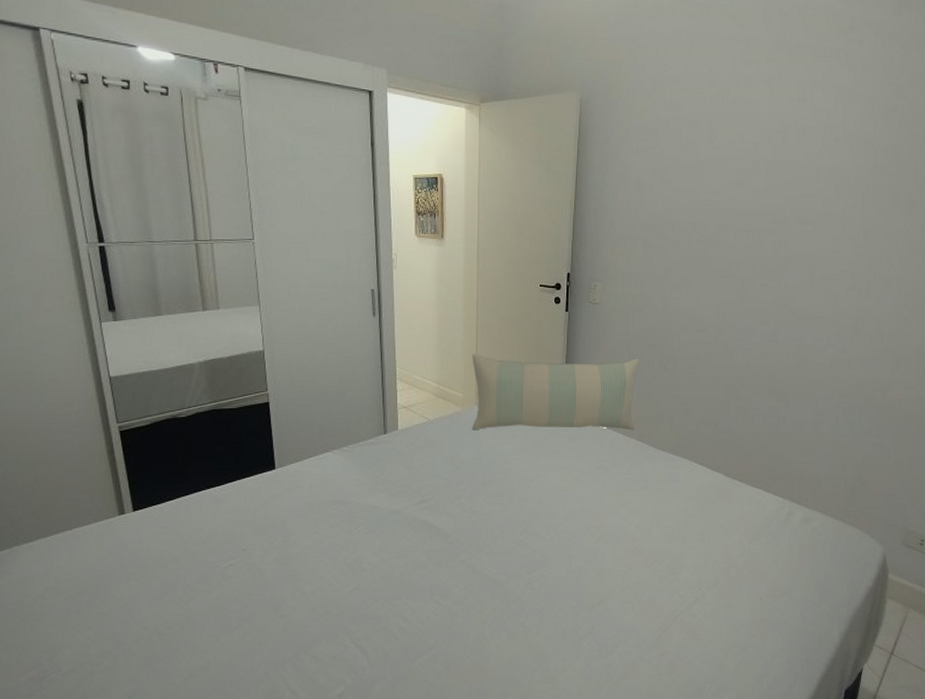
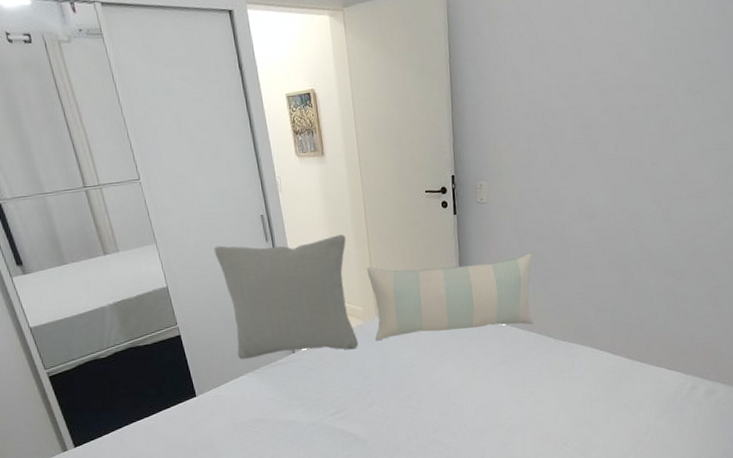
pillow: none [318,315,454,437] -> present [214,234,359,360]

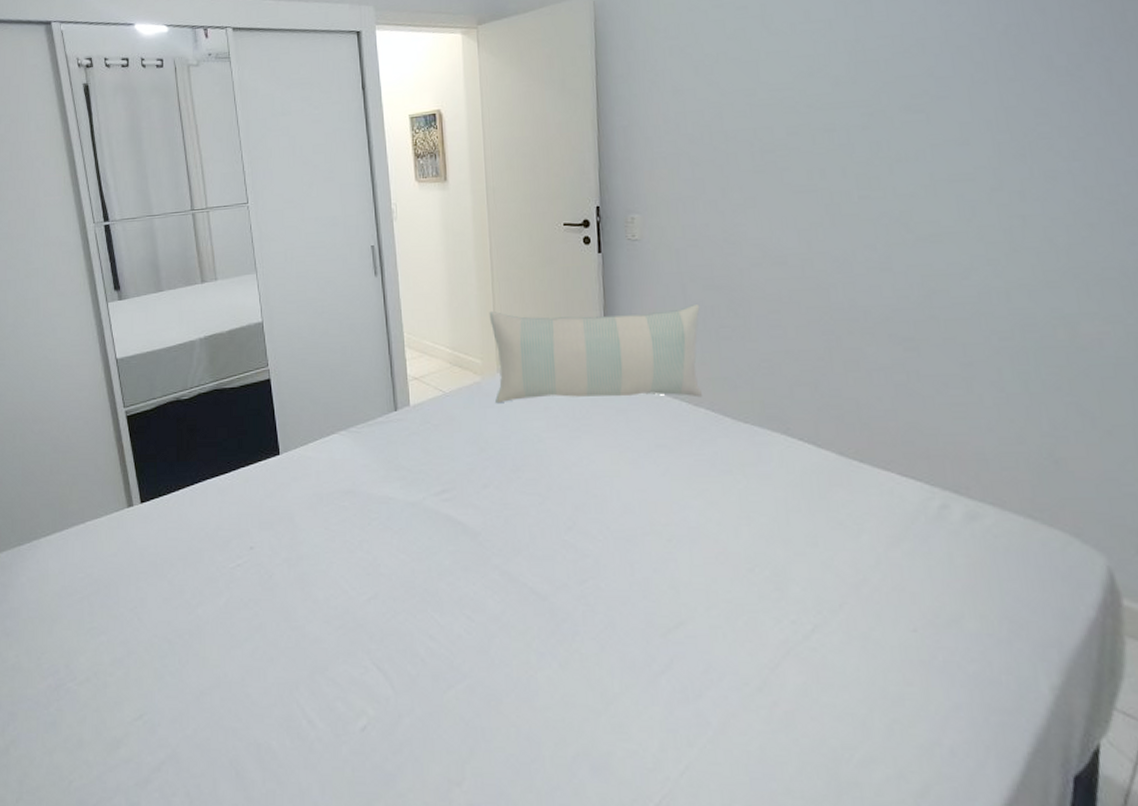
pillow: present [214,234,359,360] -> none [317,271,475,415]

